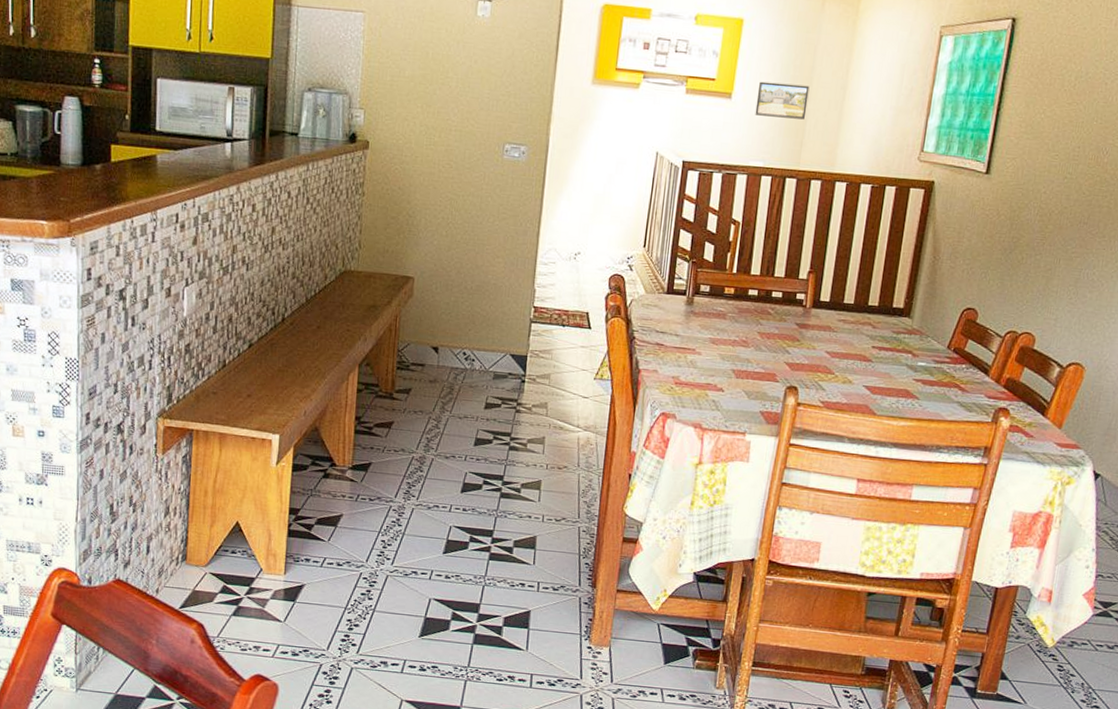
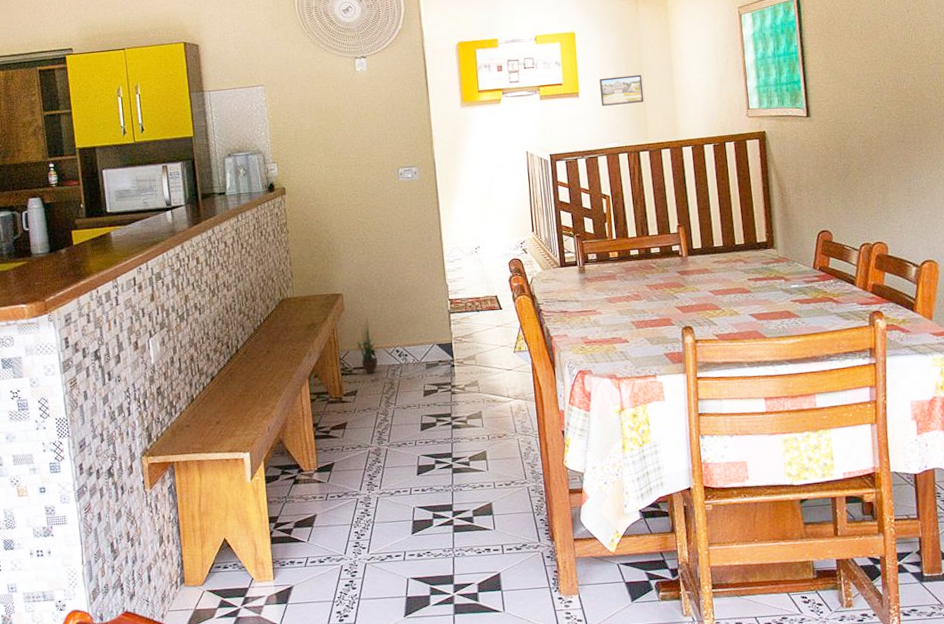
potted plant: none [415,309,445,373] -> present [353,317,380,374]

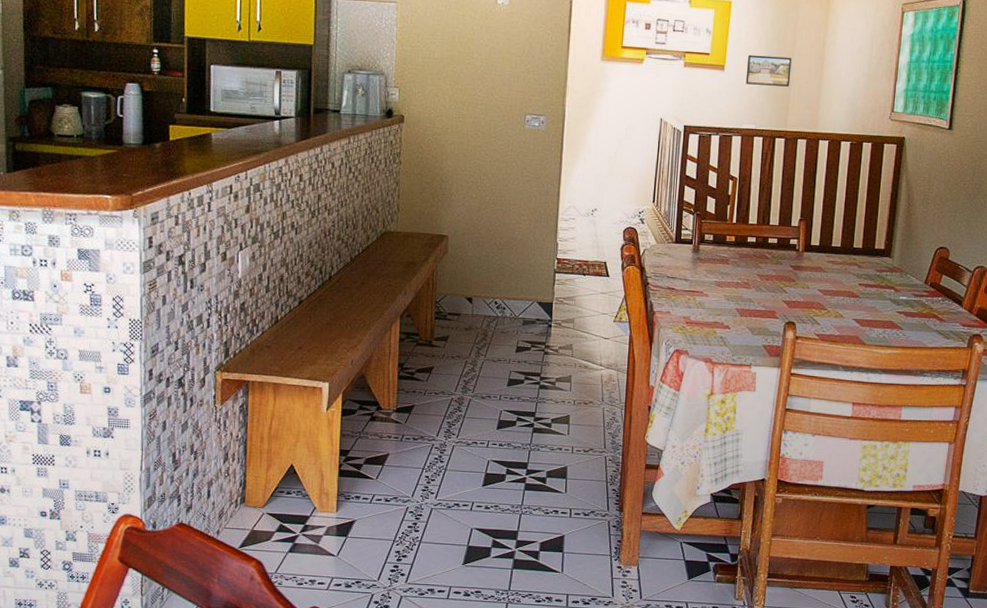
potted plant: present [353,317,380,374] -> none [451,263,478,322]

